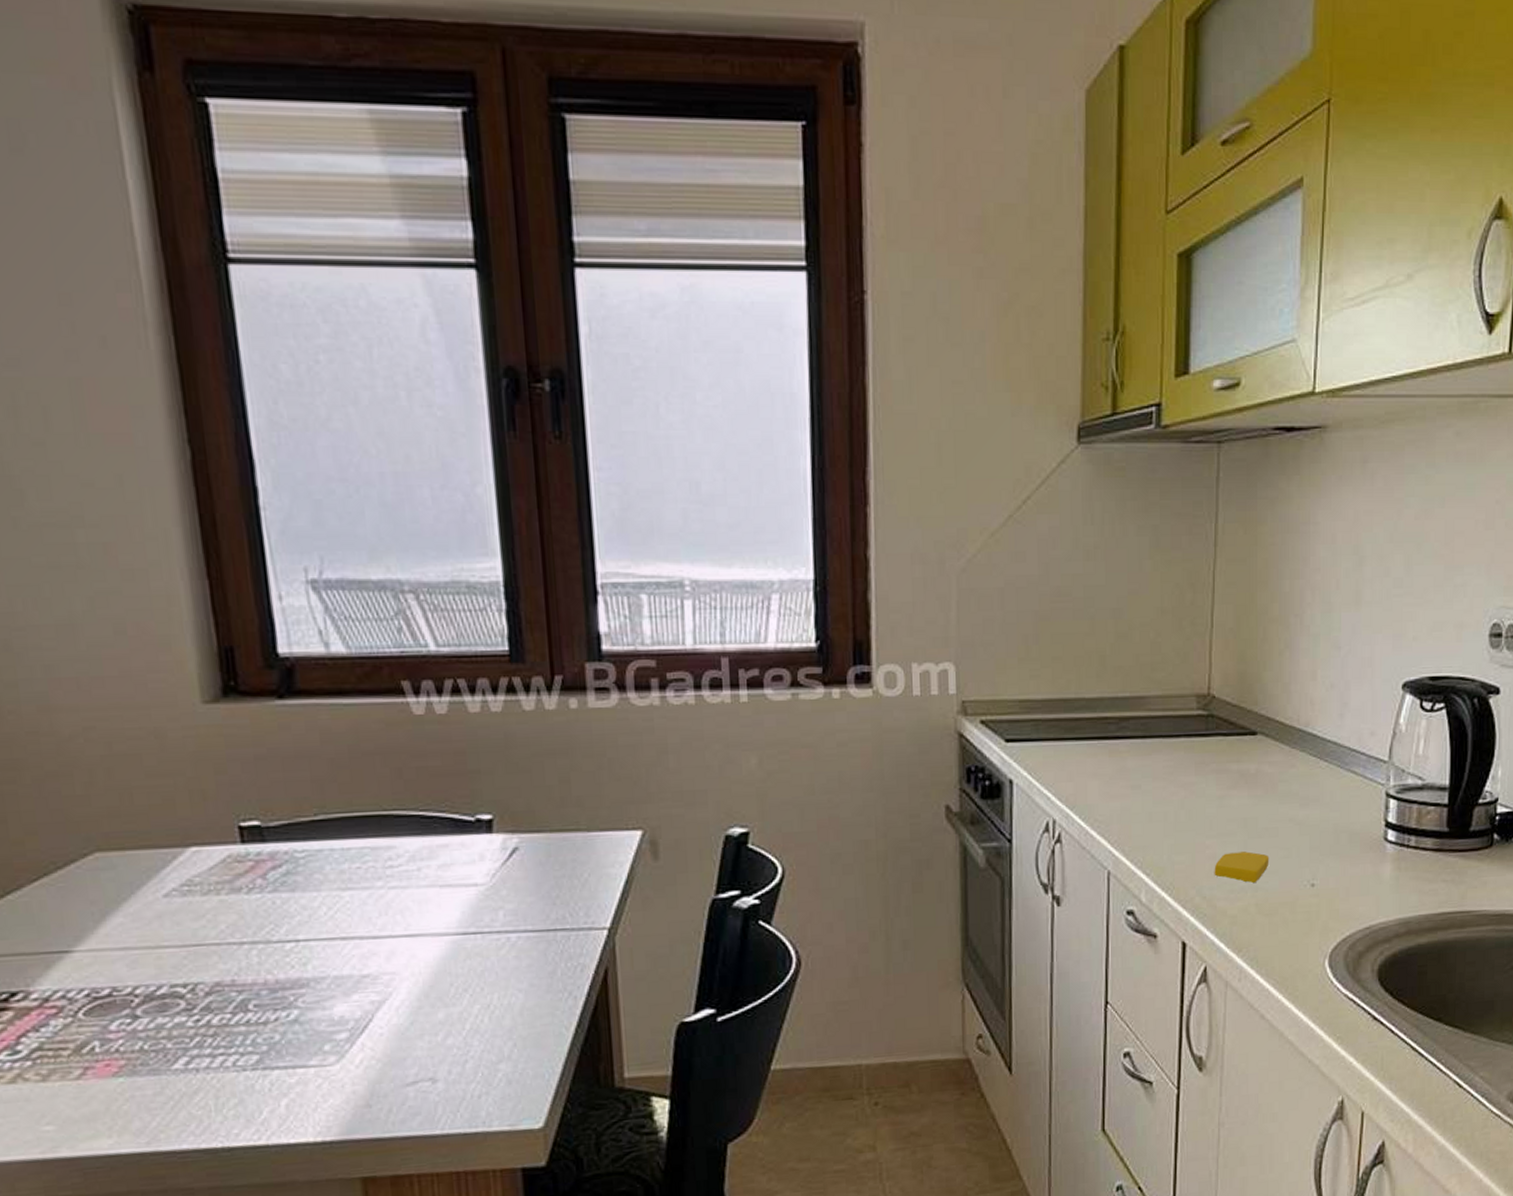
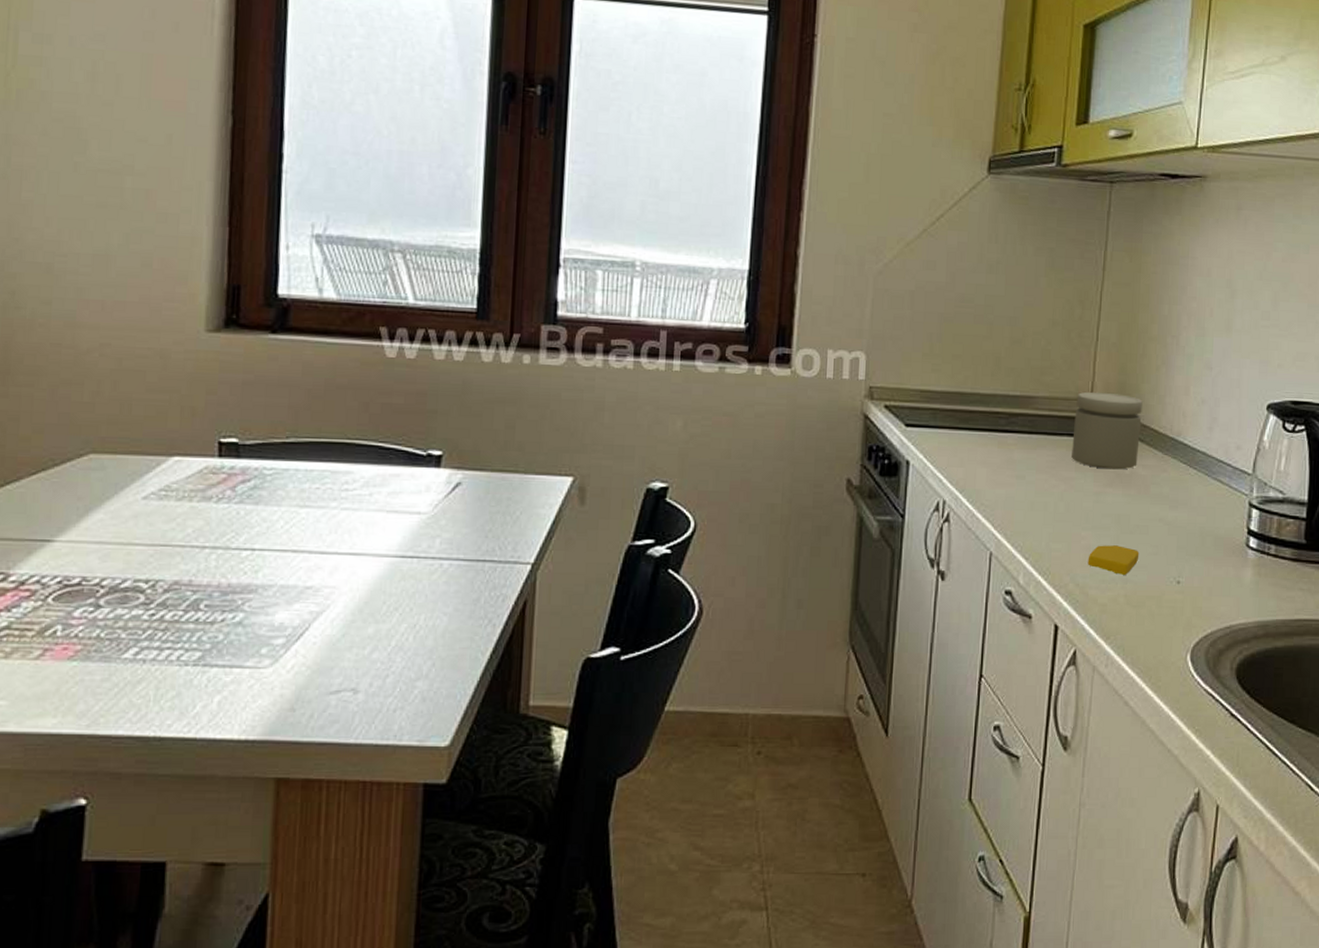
jar: none [1190,685,1266,770] -> present [1072,391,1143,470]

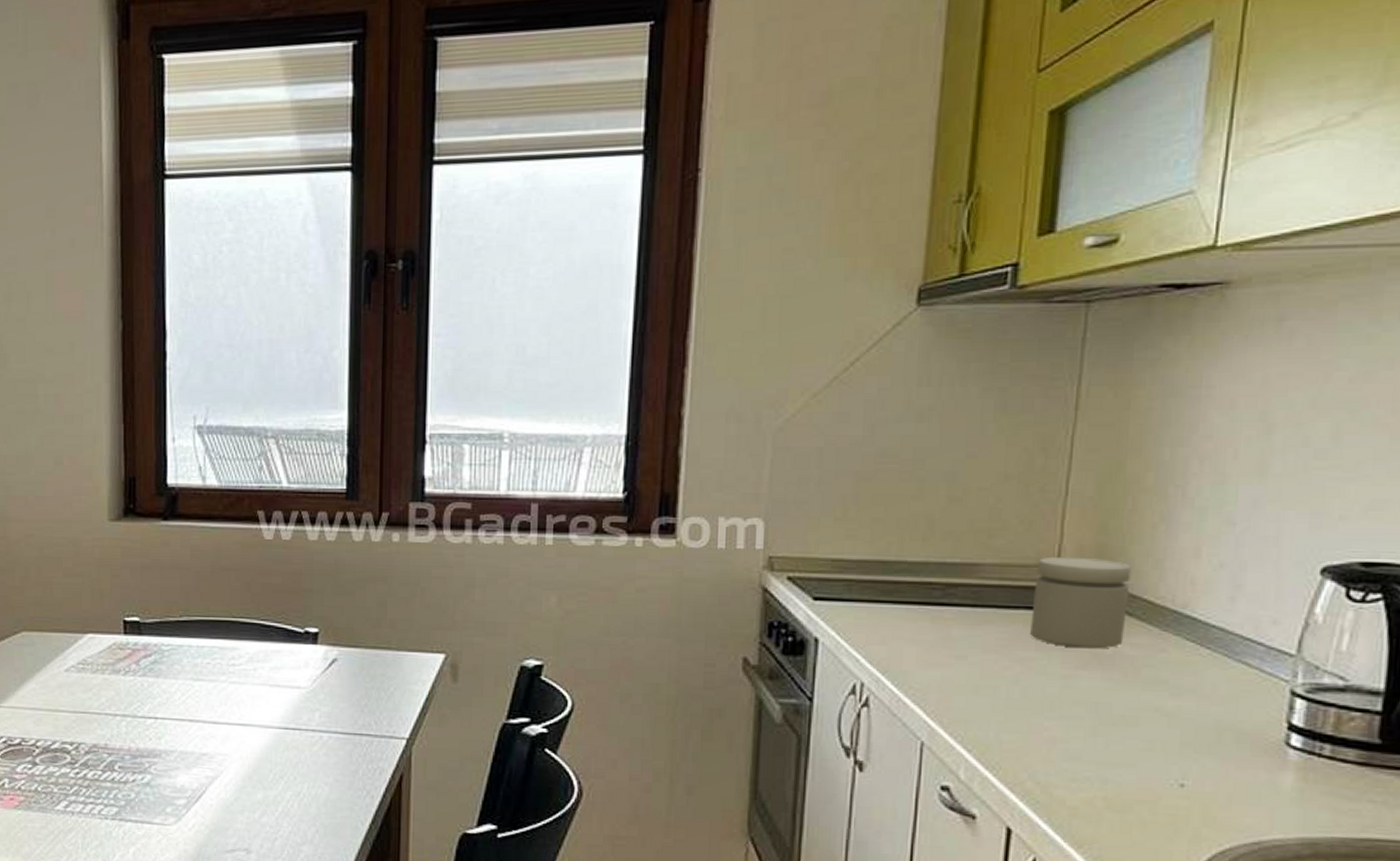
sponge: present [1087,545,1140,576] -> none [1052,737,1126,775]

